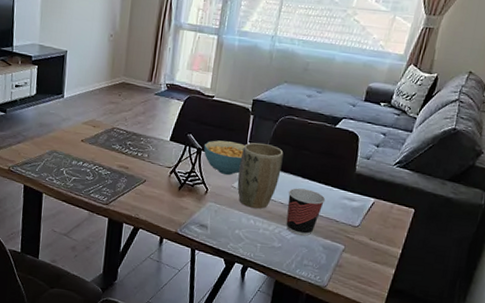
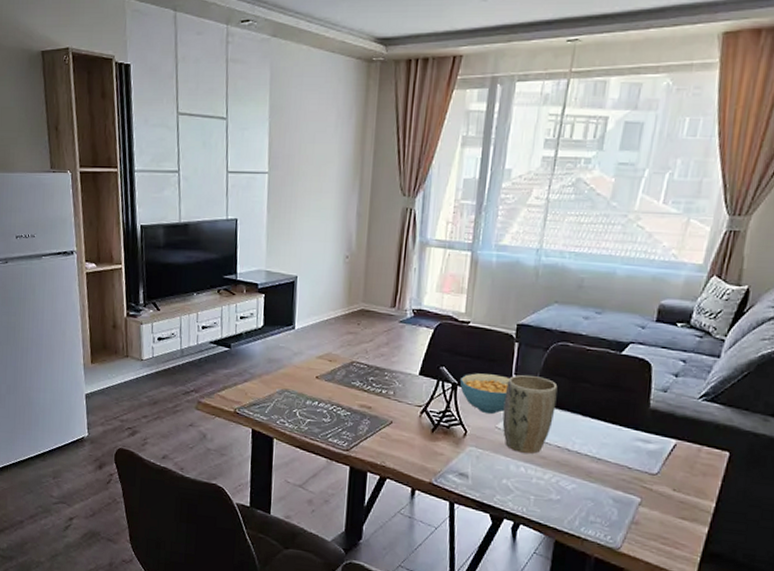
cup: present [286,188,326,236] -> none [565,428,614,486]

